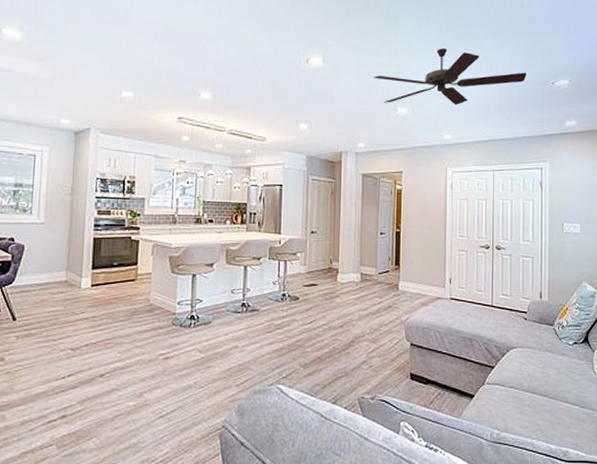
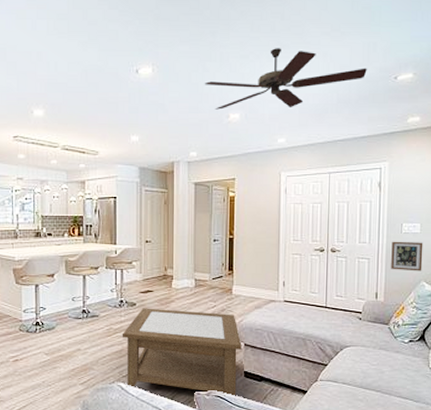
coffee table: none [284,302,408,402] -> present [123,308,242,397]
picture frame: none [554,240,584,272] -> present [391,241,423,271]

